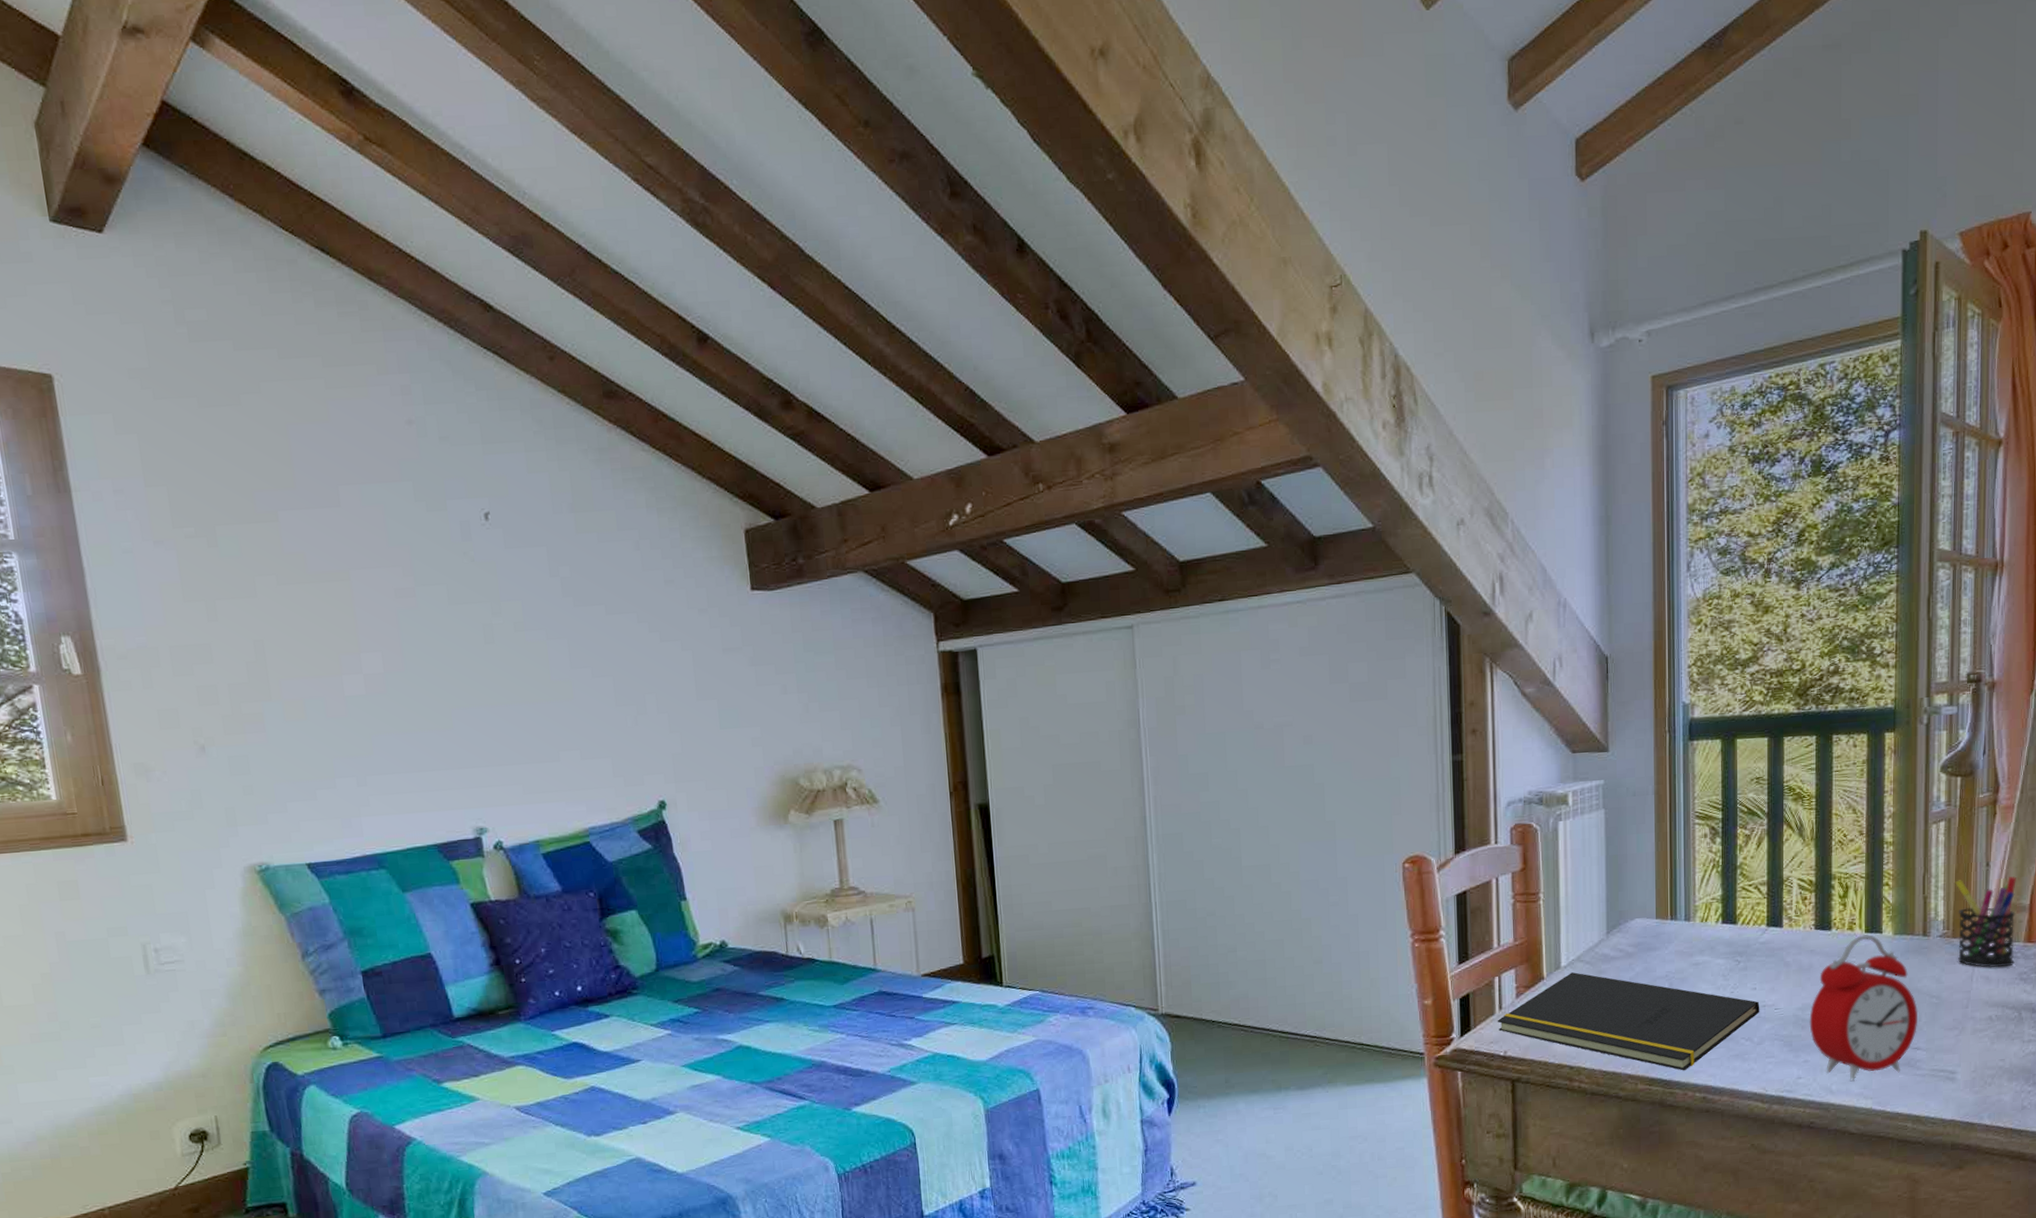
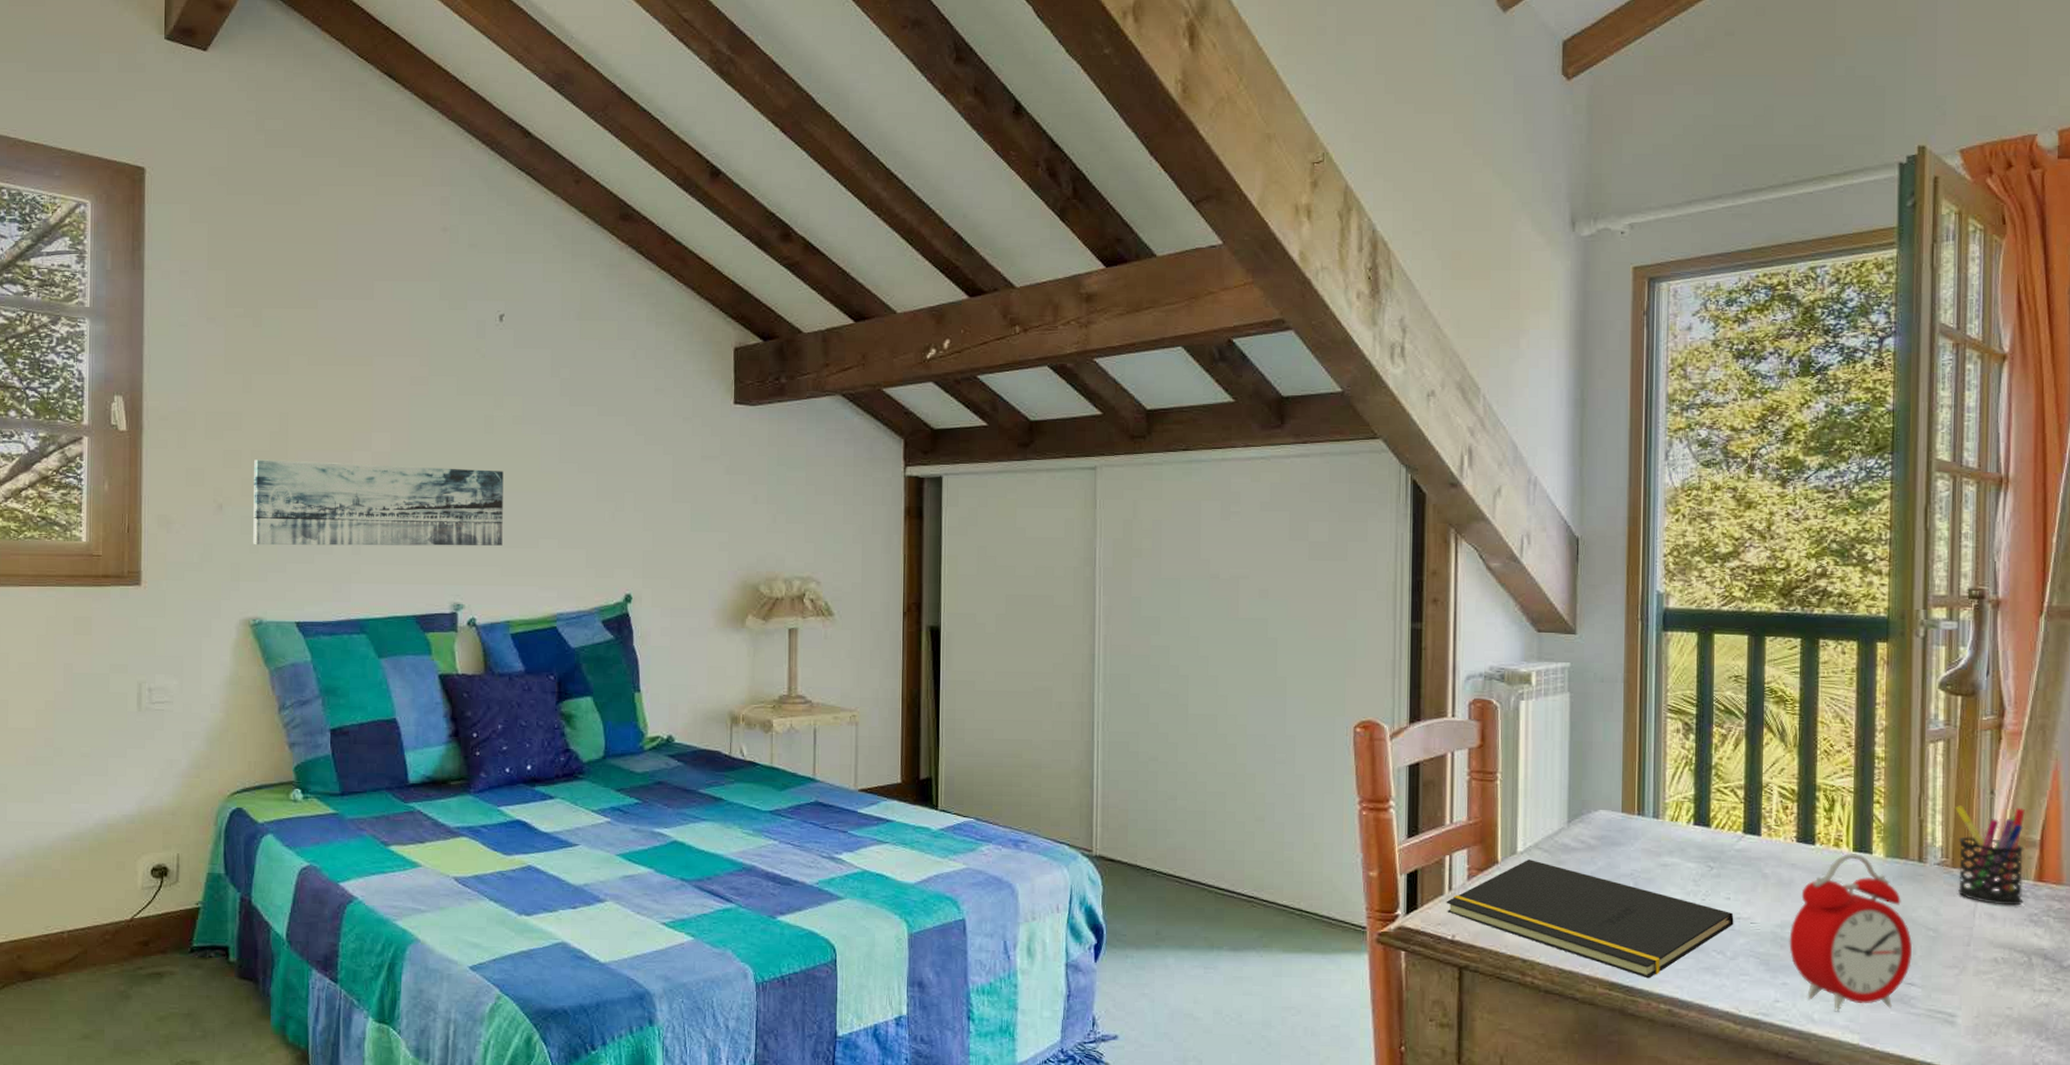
wall art: none [233,683,521,787] -> present [253,459,504,546]

